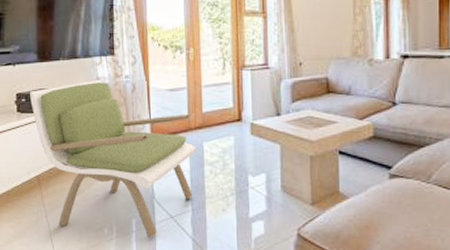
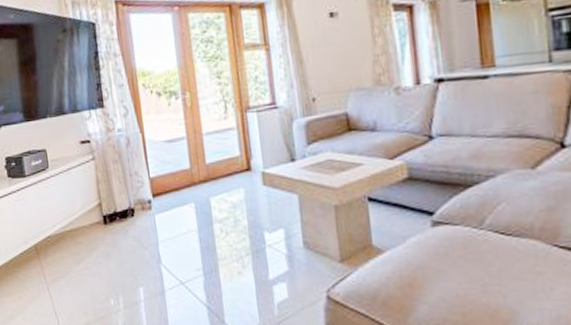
armchair: present [30,79,197,238] -> none [19,135,204,307]

